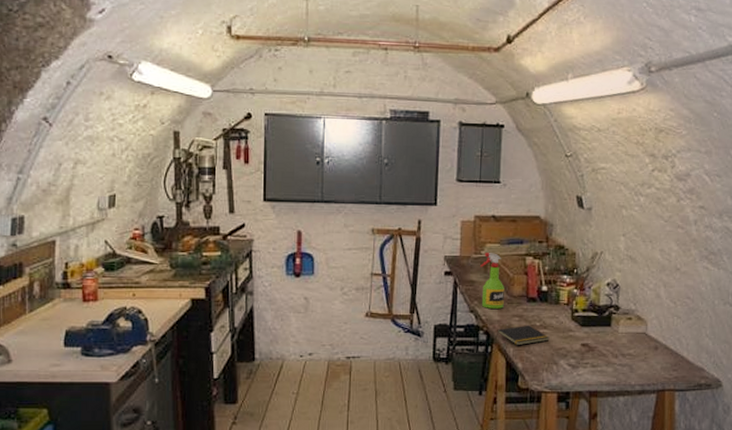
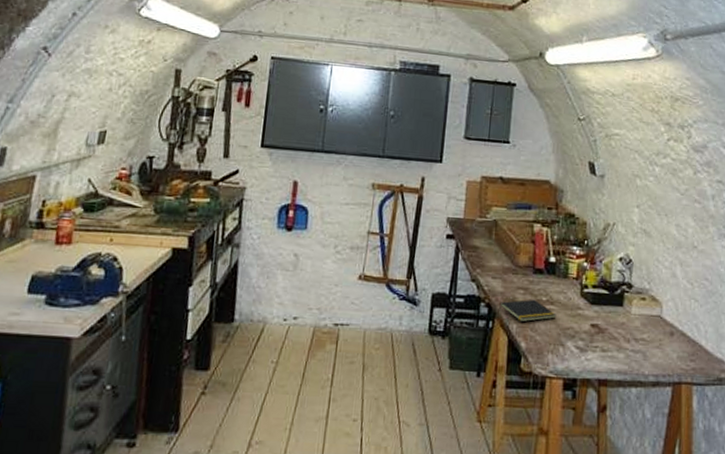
spray bottle: present [480,253,505,309] -> none [484,217,510,279]

